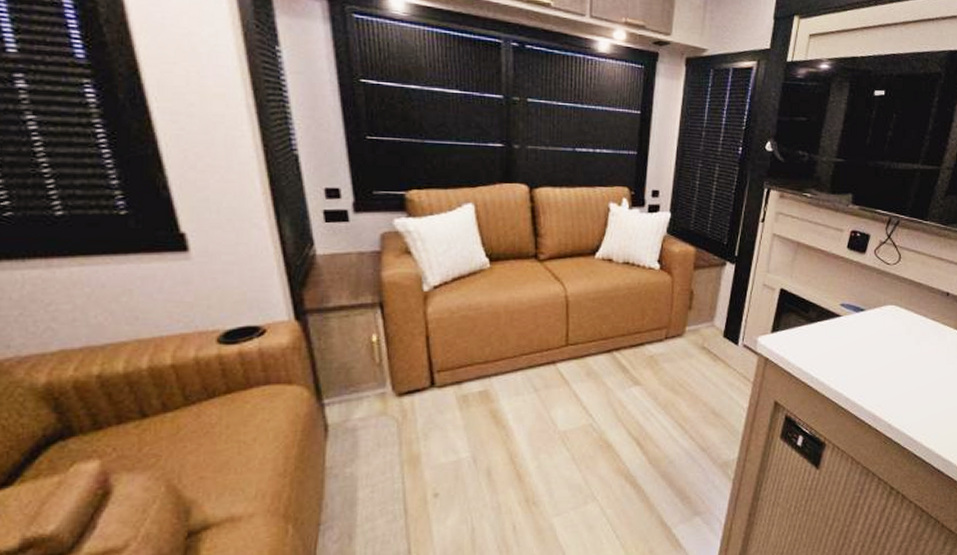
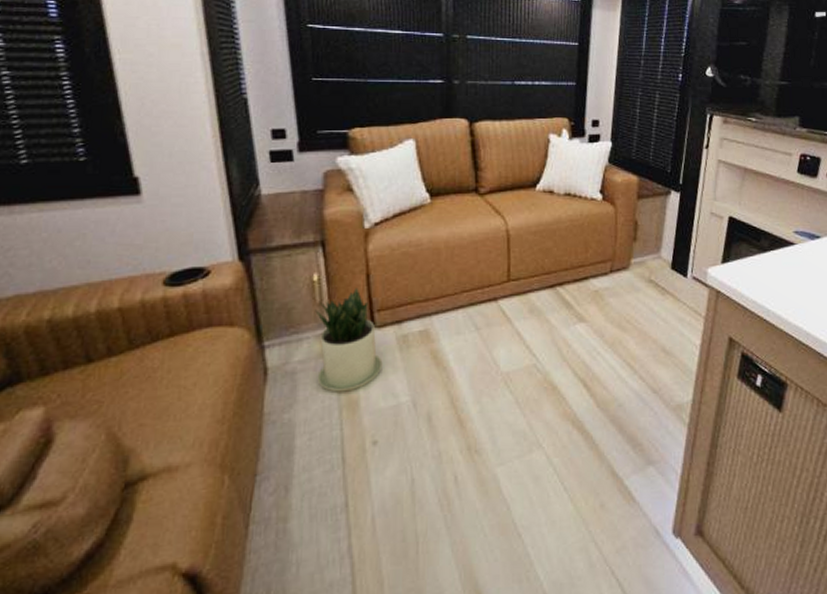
planter: none [375,349,443,448] -> present [315,288,383,392]

